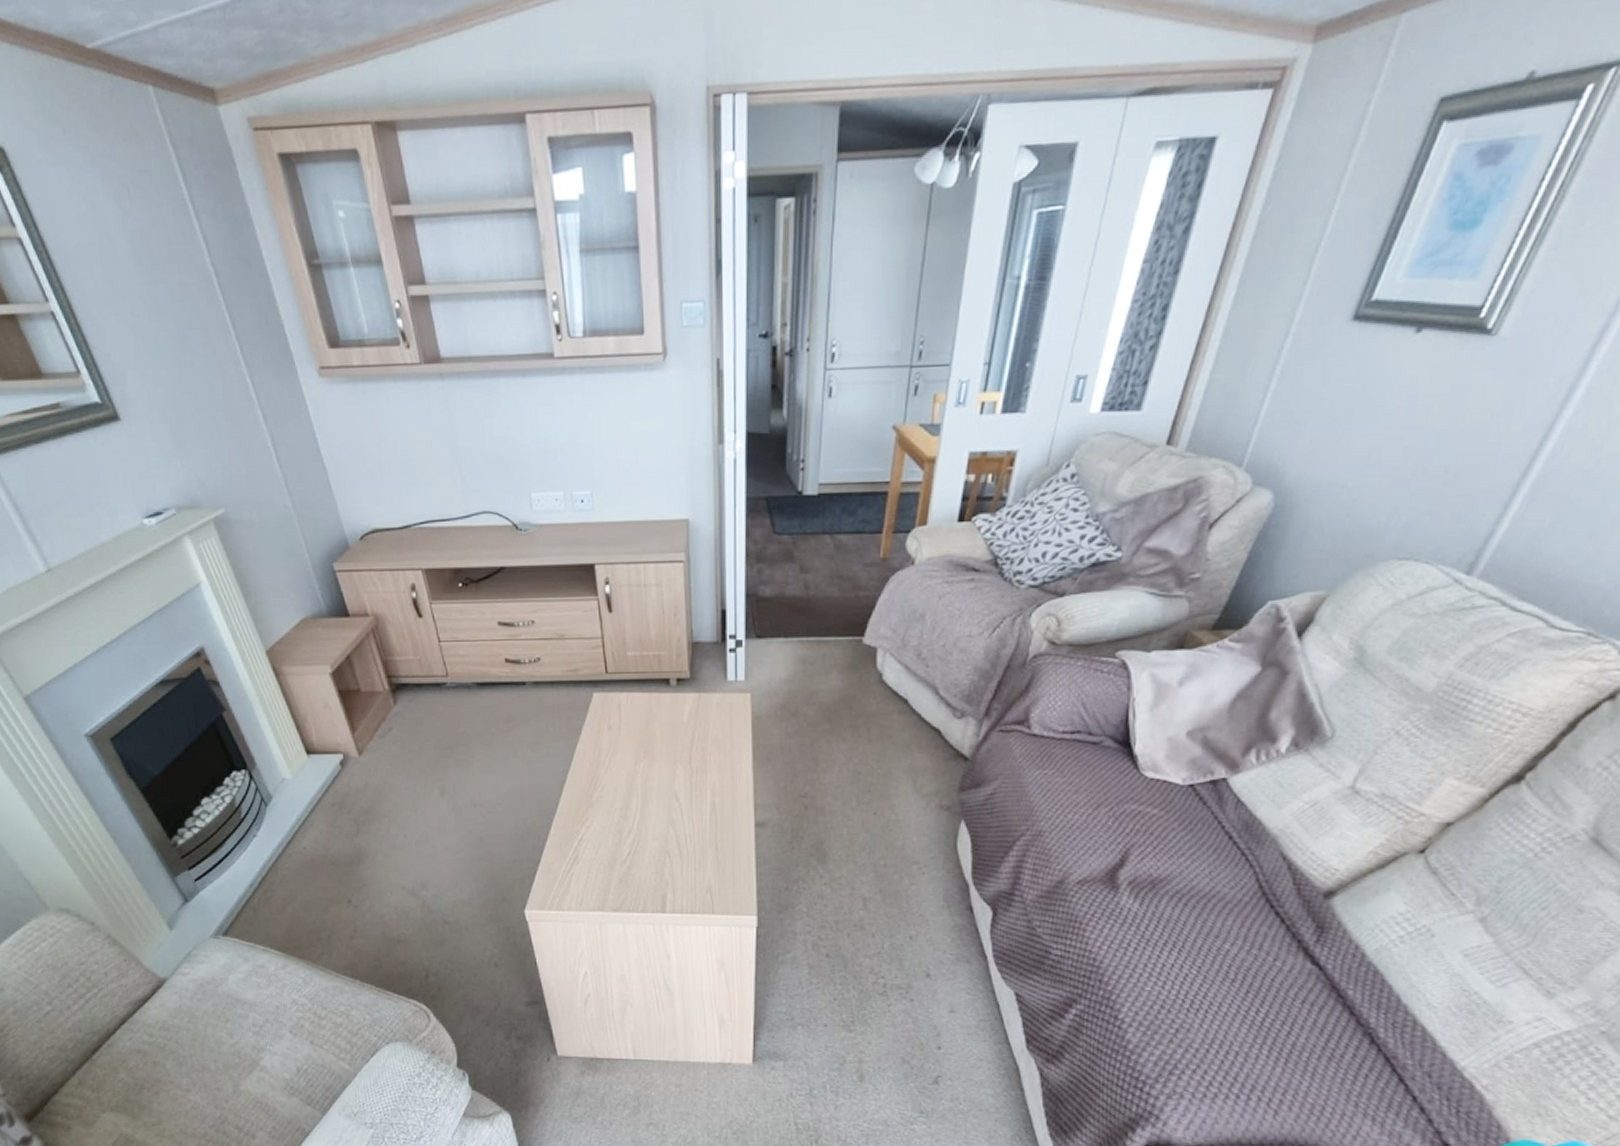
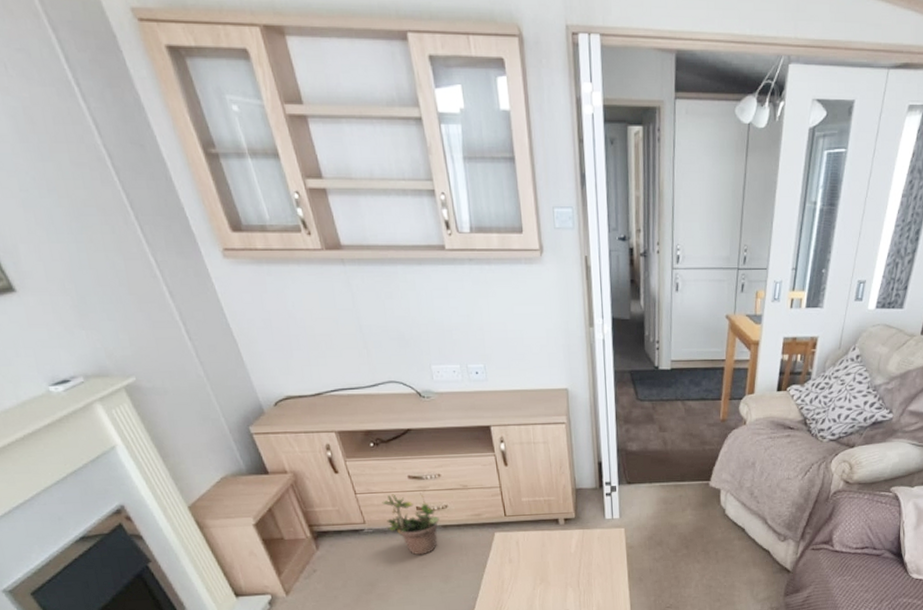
potted plant: none [467,639,530,717] -> present [382,490,439,556]

